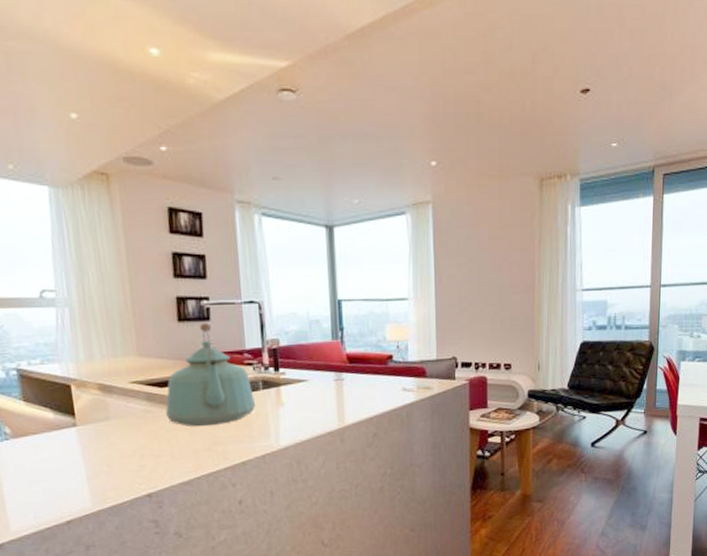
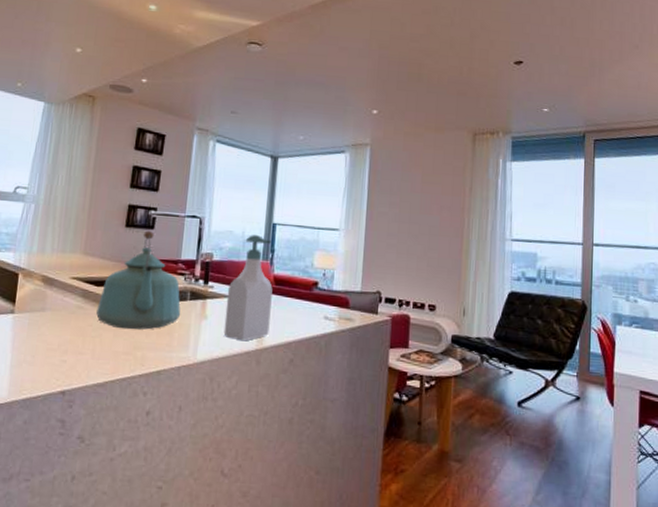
soap bottle: none [300,314,349,423] -> present [223,235,273,341]

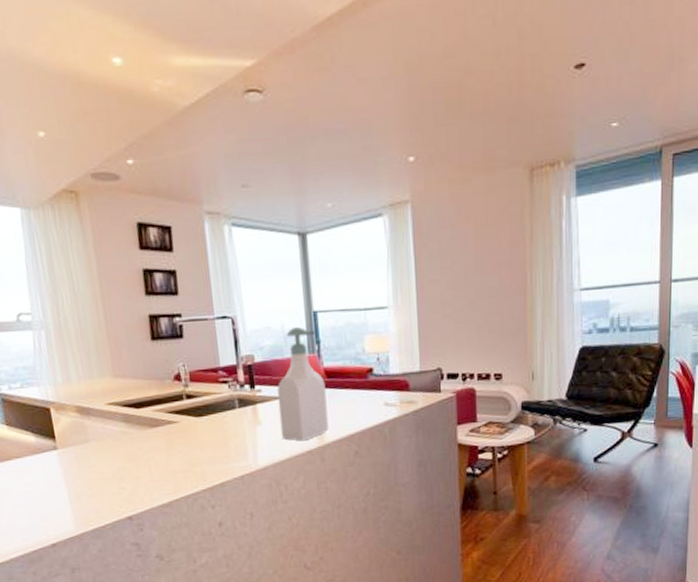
kettle: present [96,230,181,330] -> none [142,340,233,448]

